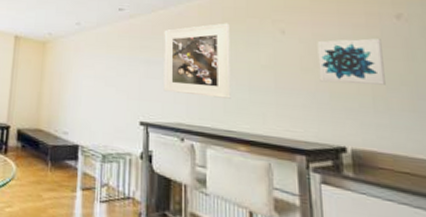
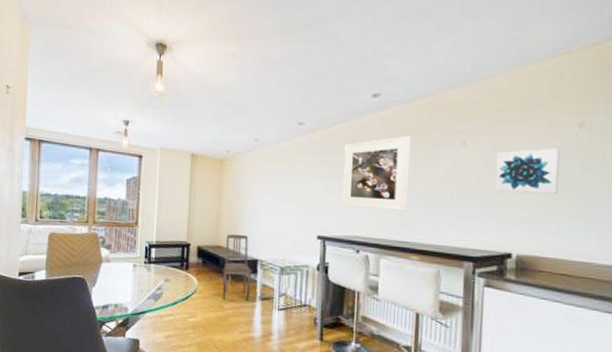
dining chair: none [41,117,73,192] -> present [222,234,252,302]

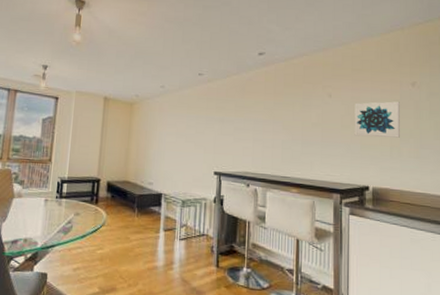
dining chair: present [222,234,252,302] -> none [129,170,157,233]
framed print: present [341,135,411,211] -> none [234,87,289,151]

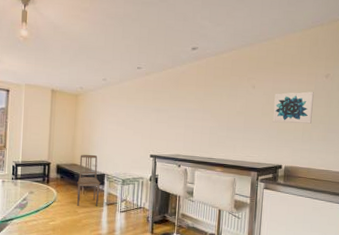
dining chair: none [129,170,157,233] -> present [77,154,101,207]

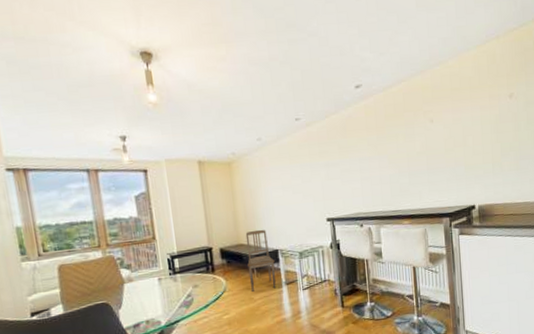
wall art: present [272,91,314,124] -> none [456,116,501,158]

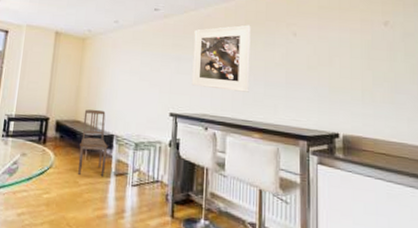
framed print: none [338,119,396,189] -> present [192,25,251,92]

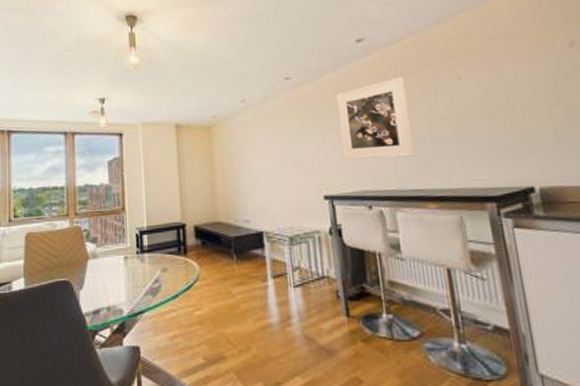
dining chair: present [78,109,108,177] -> none [224,205,260,283]

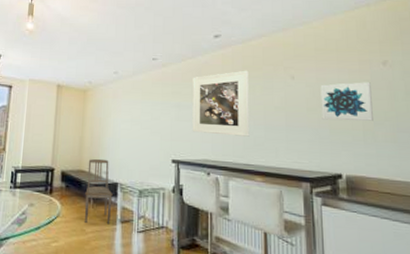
dining chair: none [224,205,260,283] -> present [84,158,113,225]
wall art: none [494,70,566,124] -> present [320,82,373,121]

